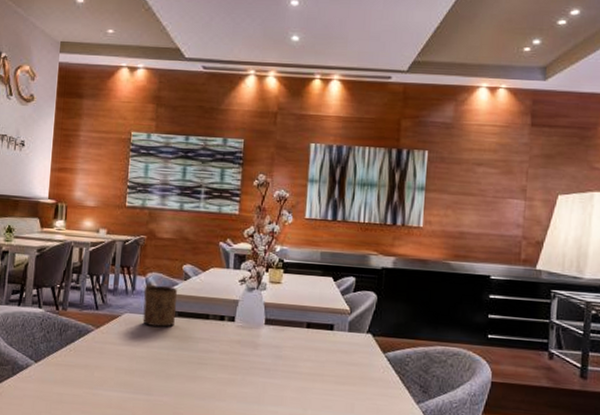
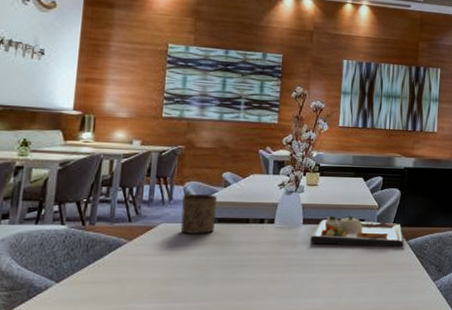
dinner plate: none [272,318,379,361] -> present [310,215,403,248]

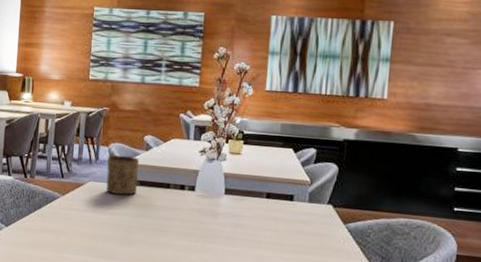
dinner plate: present [310,215,403,248] -> none [232,188,340,231]

